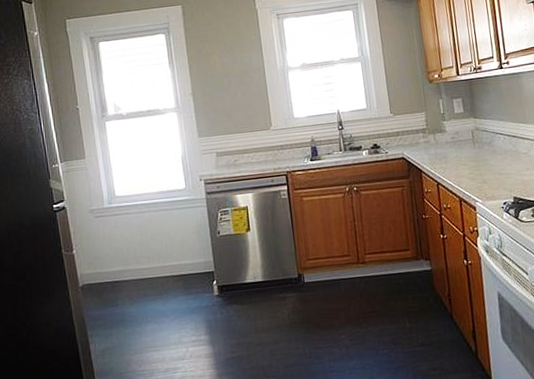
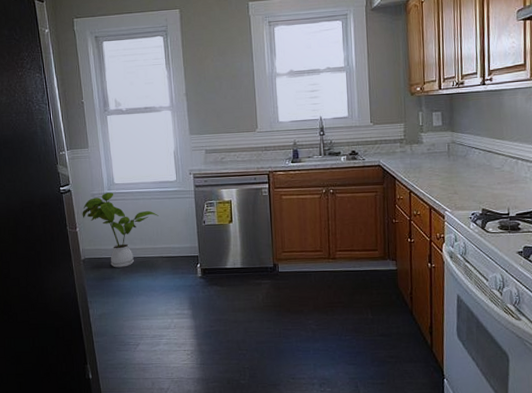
house plant: none [79,206,167,293] -> present [82,192,159,268]

